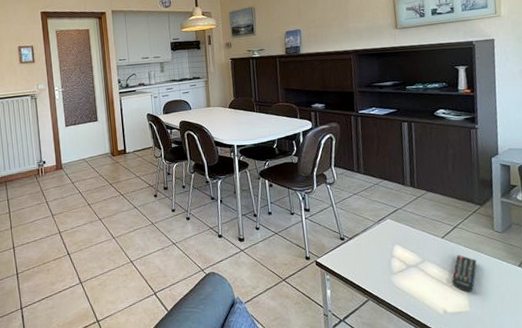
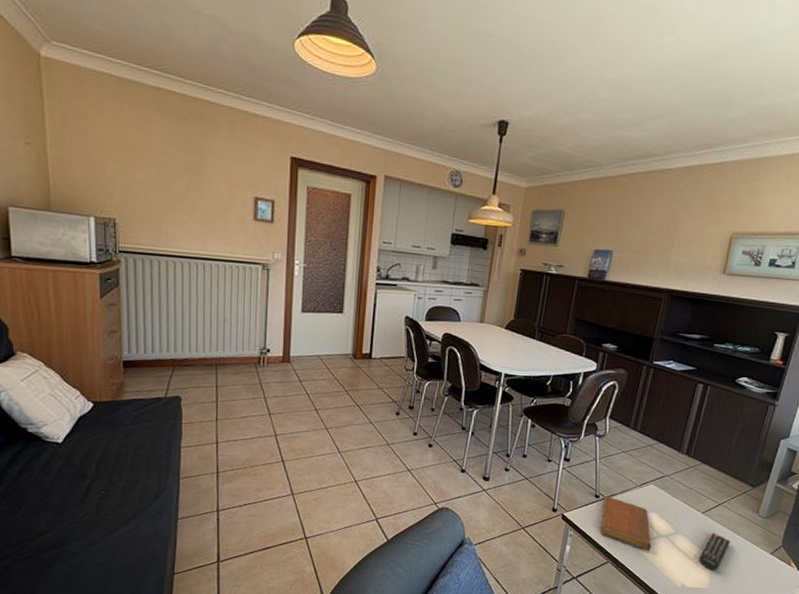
notebook: none [348,237,405,283] -> present [600,496,652,550]

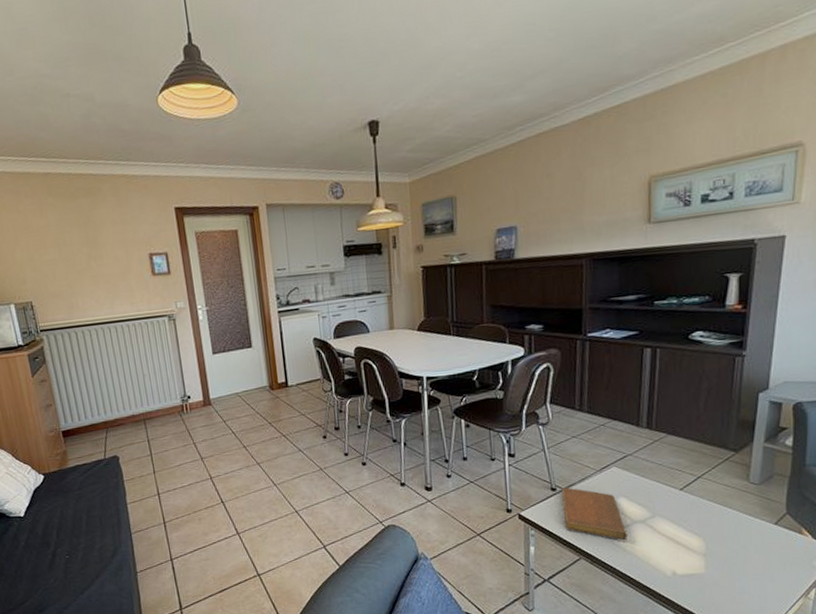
remote control: present [699,533,731,571] -> none [687,510,721,553]

